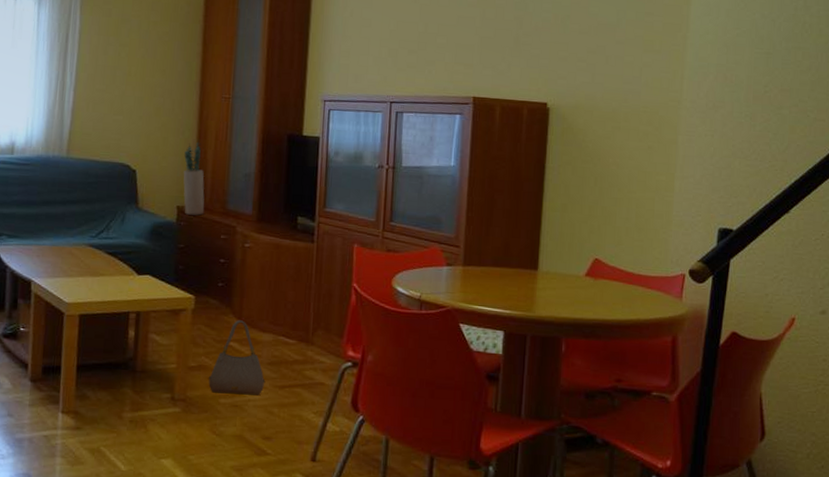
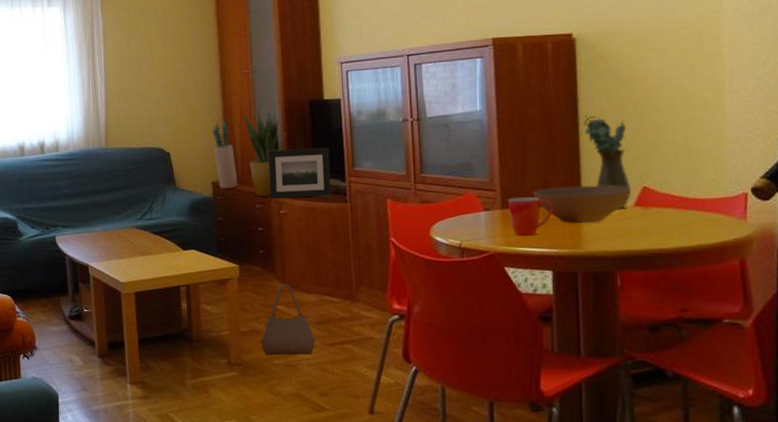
planter: none [217,138,261,229] -> present [242,108,286,198]
picture frame: none [236,181,303,236] -> present [268,148,332,200]
mug: none [469,256,512,295] -> present [507,197,554,236]
bowl: none [493,249,584,288] -> present [532,185,631,223]
vase: none [548,182,587,277] -> present [583,114,631,209]

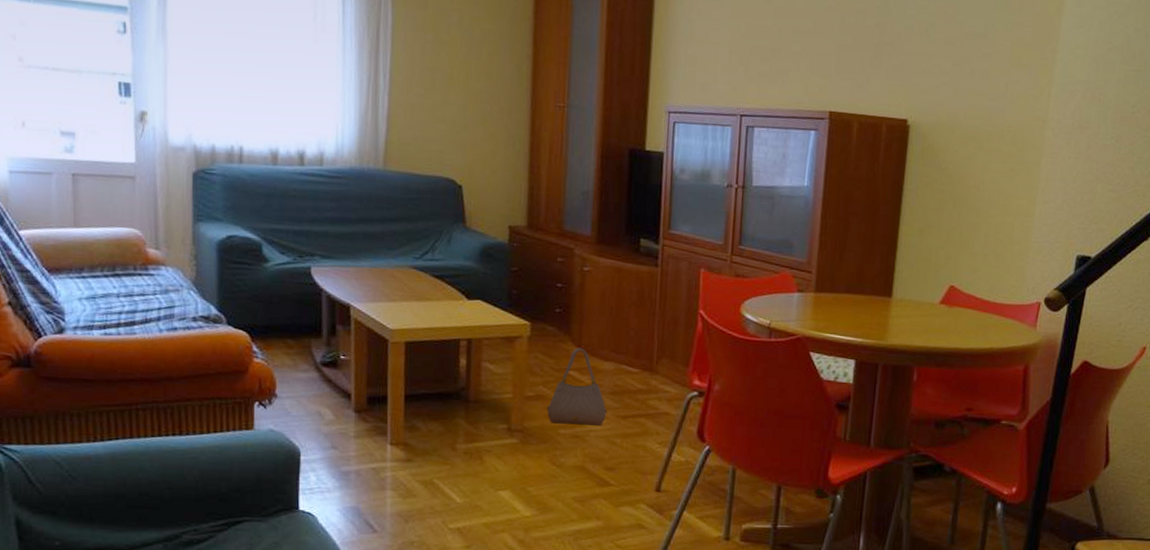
vase: present [213,116,238,190] -> none [514,152,539,237]
planter: present [242,108,286,198] -> none [551,152,600,251]
picture frame: present [268,148,332,200] -> none [574,199,646,259]
mug: present [507,197,554,236] -> none [821,282,865,323]
bowl: present [532,185,631,223] -> none [846,276,939,315]
vase: present [583,114,631,209] -> none [905,205,945,305]

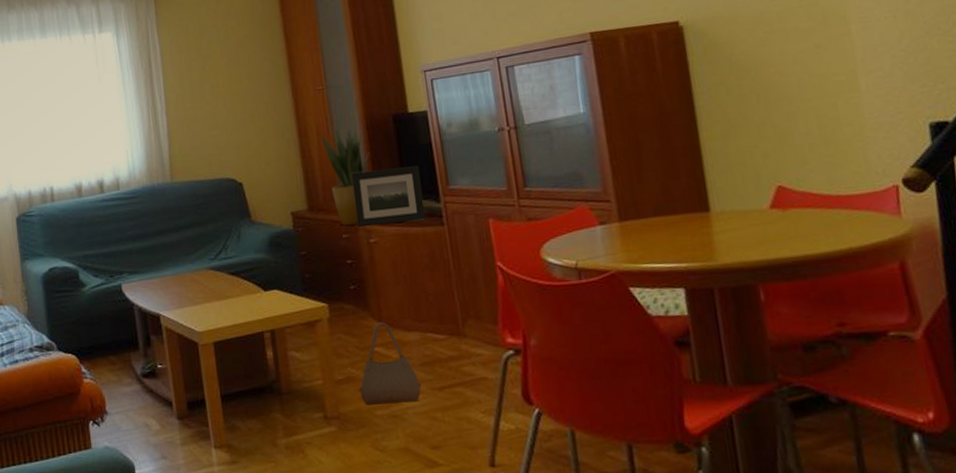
planter: none [551,152,600,251] -> present [319,126,370,226]
picture frame: none [574,199,646,259] -> present [351,166,426,228]

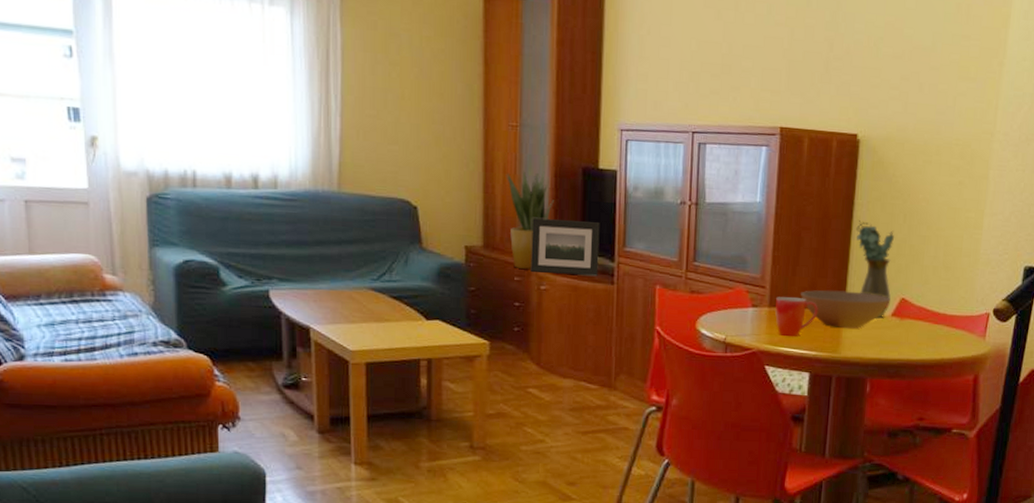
handbag: present [358,322,422,405] -> none [507,366,568,442]
mug: none [624,205,679,251] -> present [775,297,818,336]
bowl: none [652,186,764,232] -> present [800,290,890,328]
vase: none [702,109,765,213] -> present [856,219,895,318]

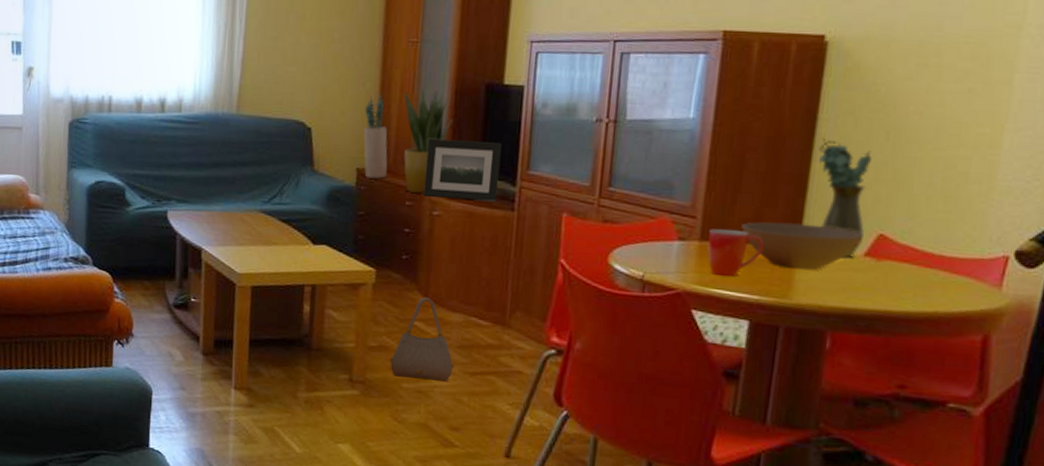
vase: none [470,172,495,257] -> present [363,91,388,180]
handbag: none [507,366,568,442] -> present [389,297,454,382]

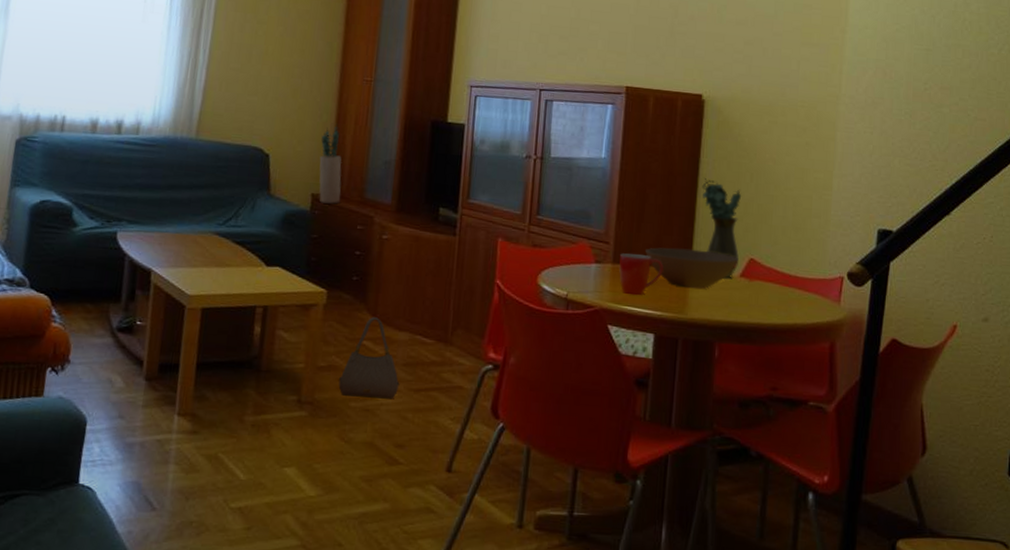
planter: present [403,89,453,194] -> none [356,123,402,219]
picture frame: present [423,139,502,203] -> none [374,168,446,228]

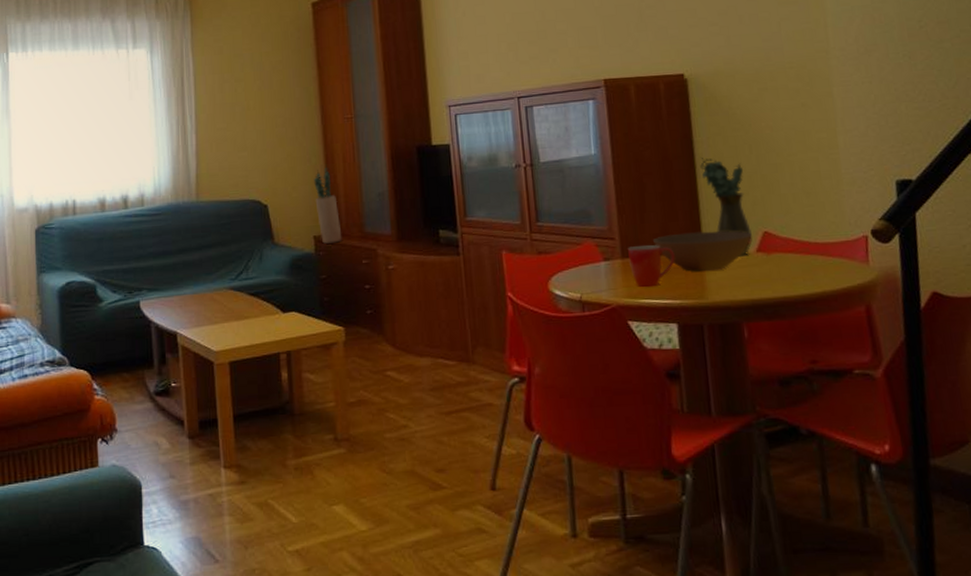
handbag: present [338,317,400,399] -> none [369,347,430,428]

